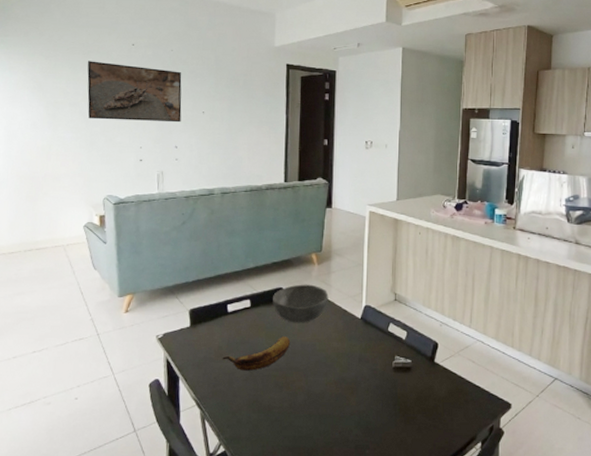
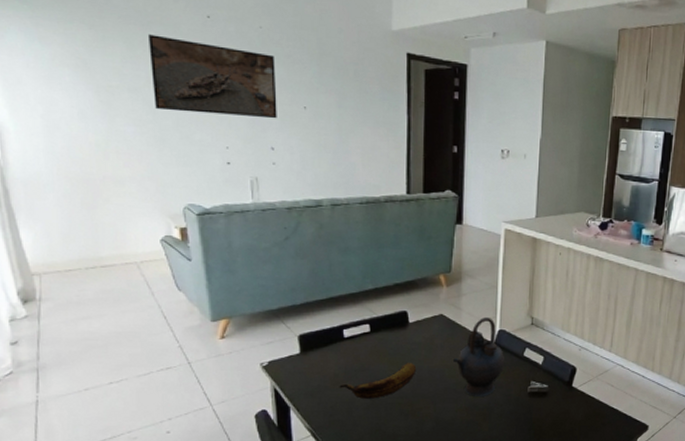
bowl: present [273,284,329,323] -> none [396,307,459,349]
teapot: none [324,292,371,370] -> present [454,316,505,396]

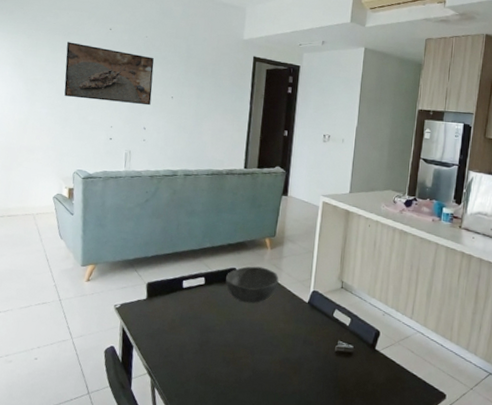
banana: present [339,363,417,399] -> none [174,314,240,345]
bowl: none [396,307,459,349] -> present [225,266,279,304]
teapot: present [454,316,505,396] -> none [272,278,317,352]

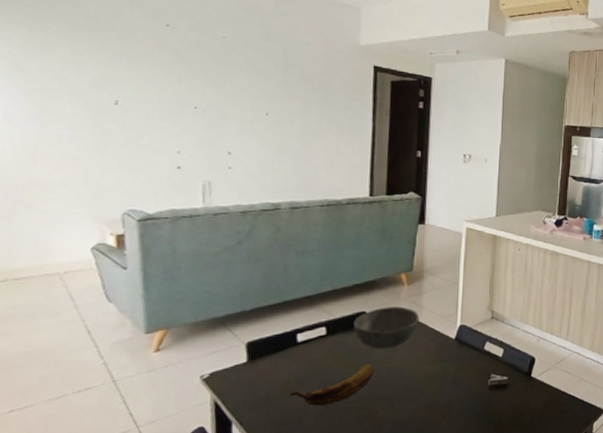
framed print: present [64,42,154,106] -> none [96,39,238,125]
banana: none [174,314,240,345] -> present [289,364,375,406]

